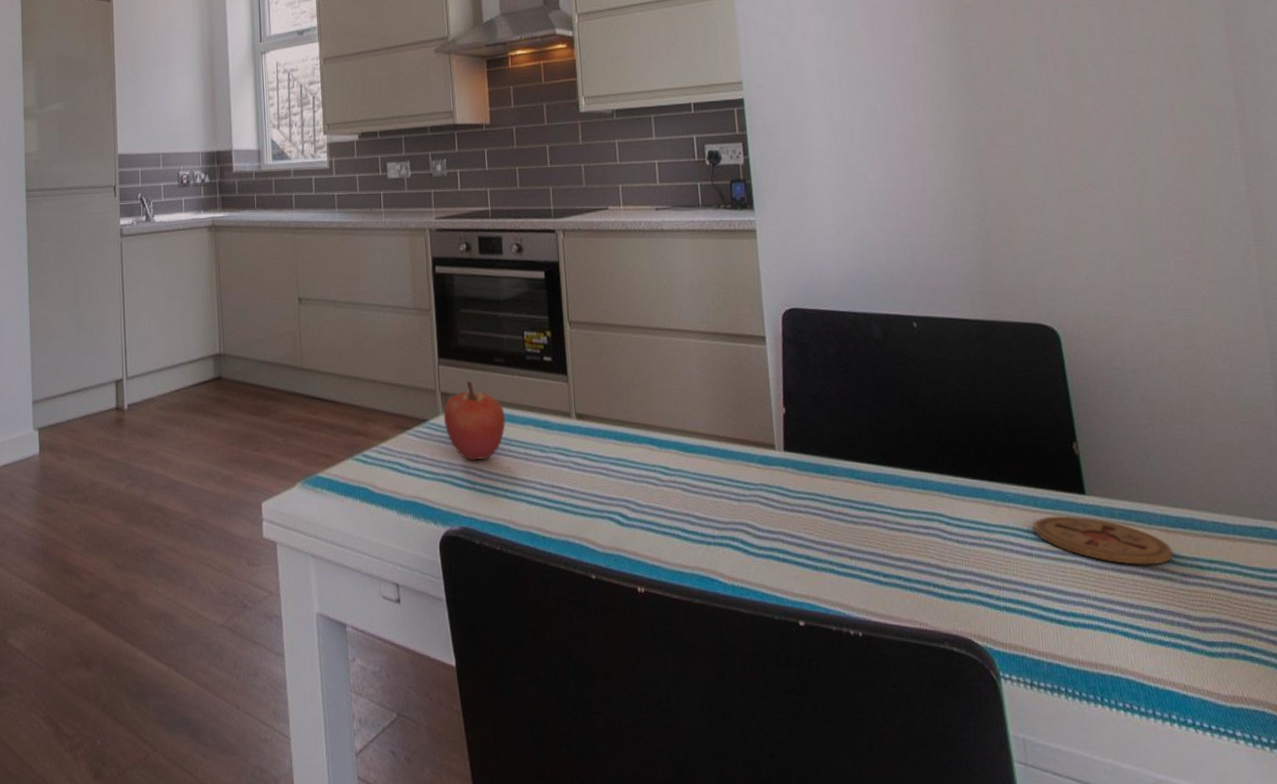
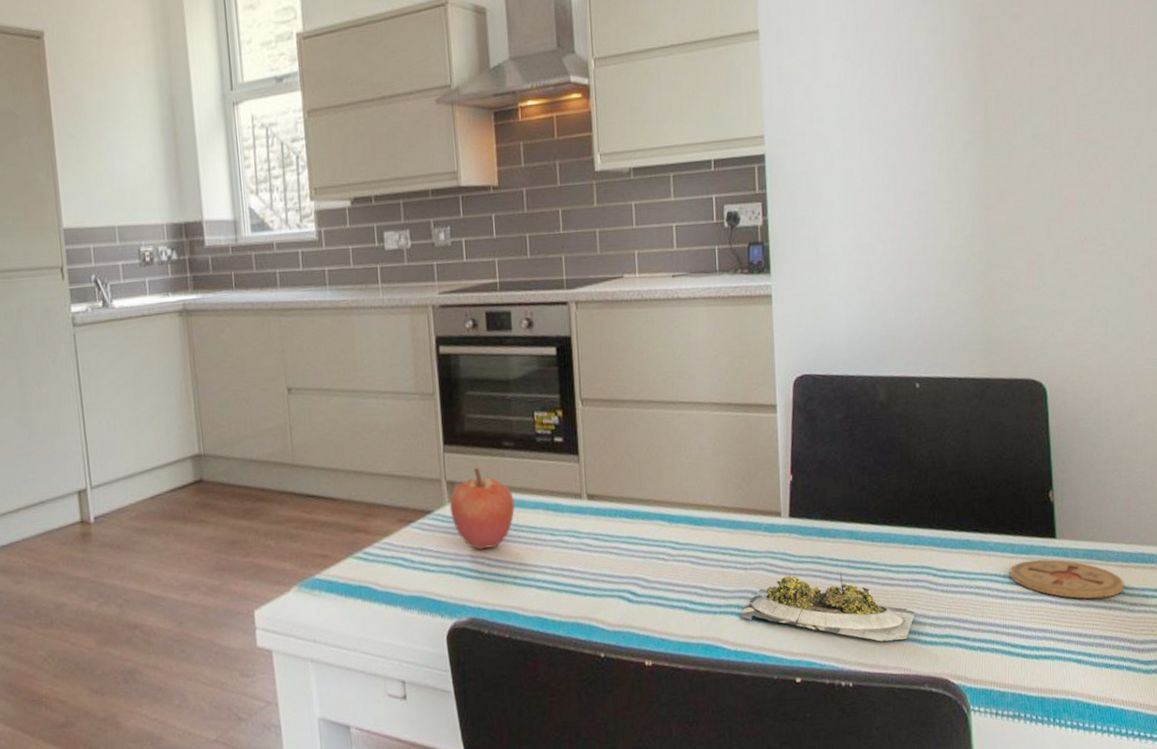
succulent plant: none [735,511,928,590] -> present [739,572,915,642]

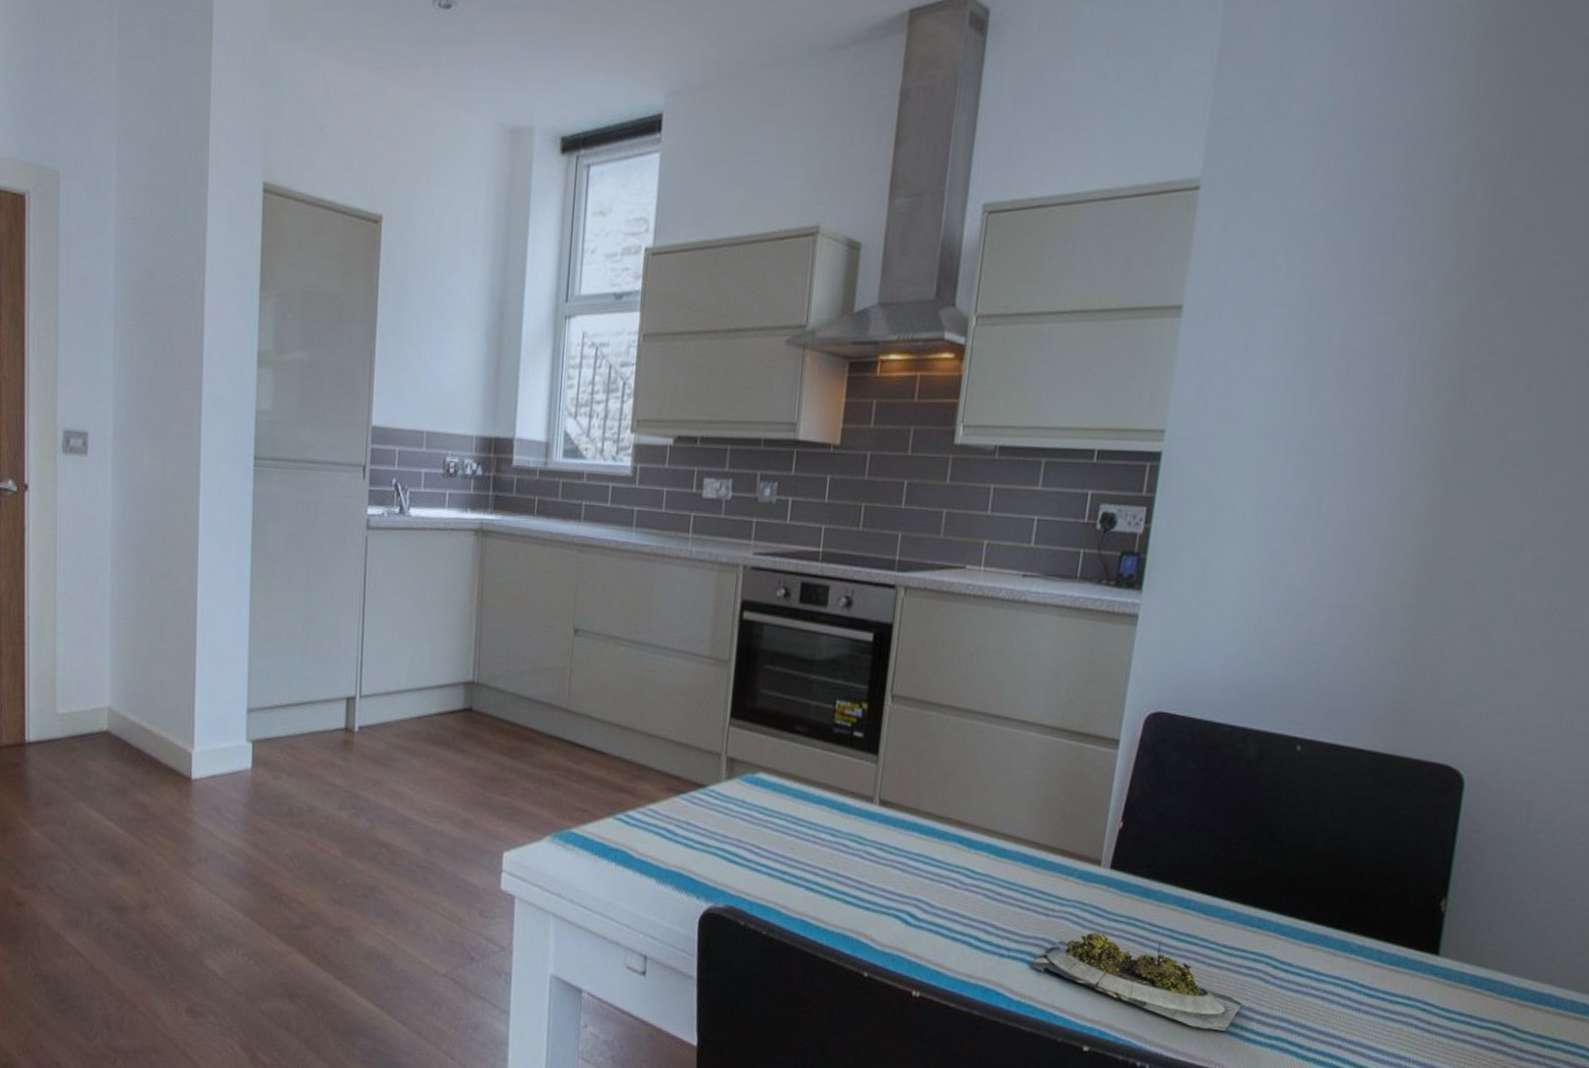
apple: present [449,467,515,550] -> none [725,748,798,837]
coaster: present [1009,559,1124,599] -> none [1369,973,1517,1037]

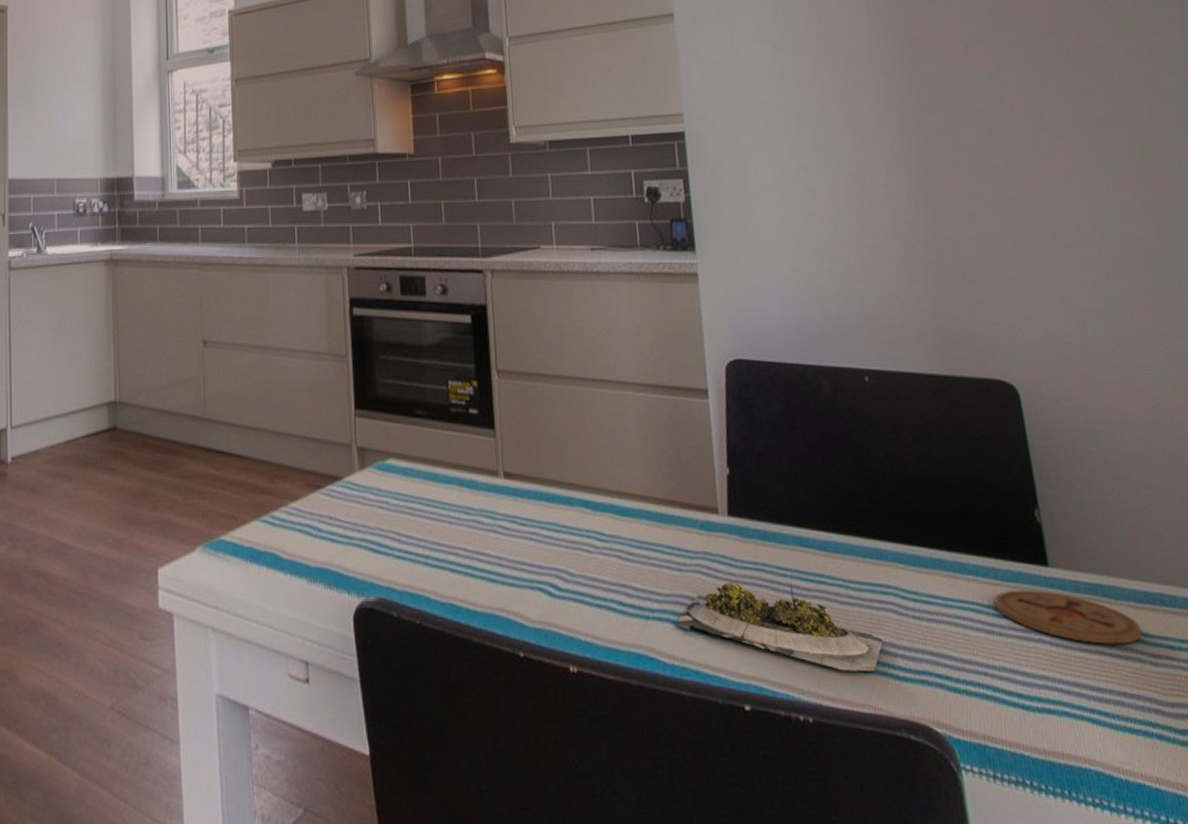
coaster: none [1369,973,1517,1037] -> present [994,590,1142,645]

